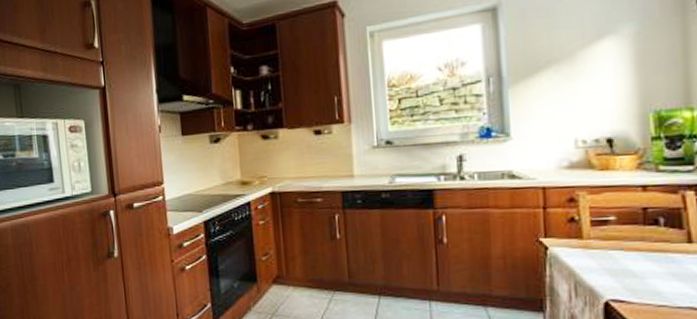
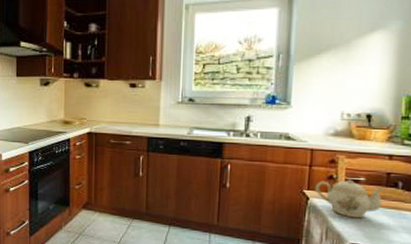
teapot: none [553,220,642,268] -> present [315,179,384,219]

